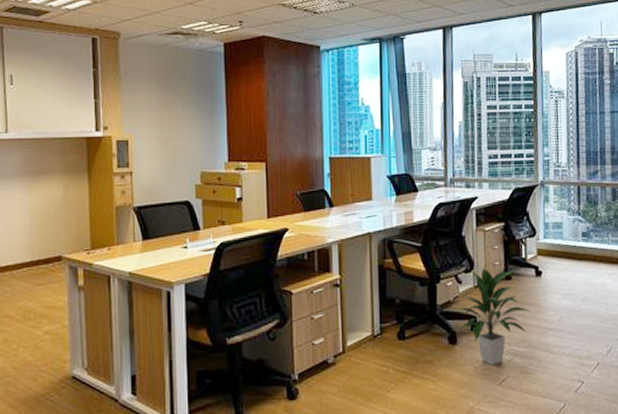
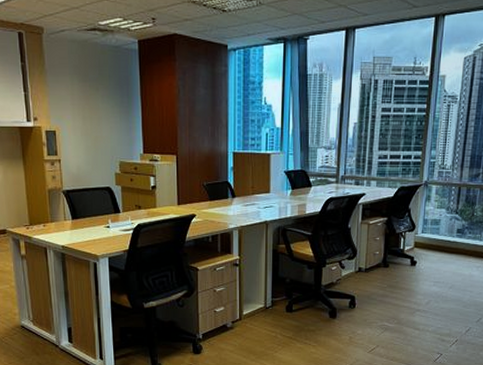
indoor plant: present [457,267,530,365] -> none [339,256,403,336]

